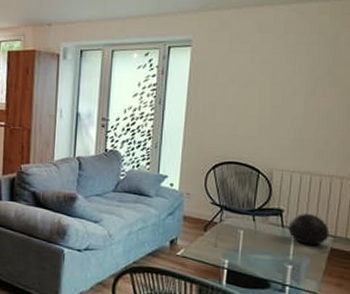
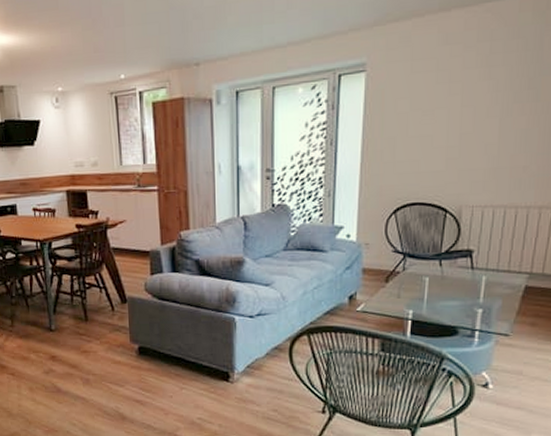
decorative ball: present [288,214,330,246] -> none [478,252,525,285]

